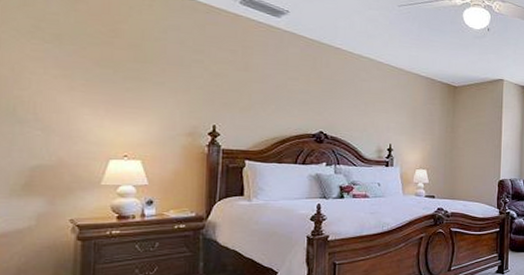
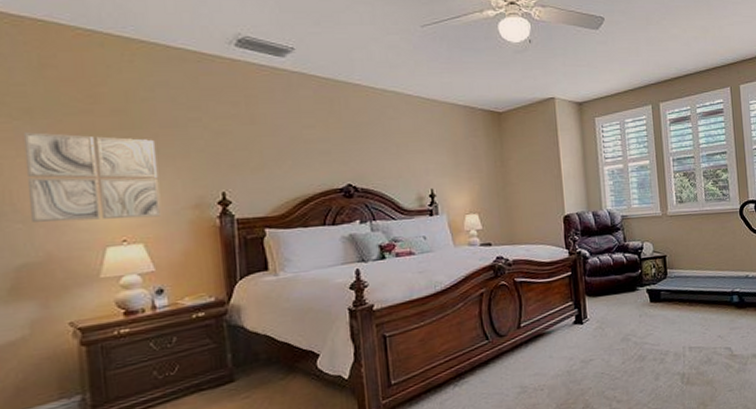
wall art: none [50,54,162,139] -> present [22,132,162,222]

